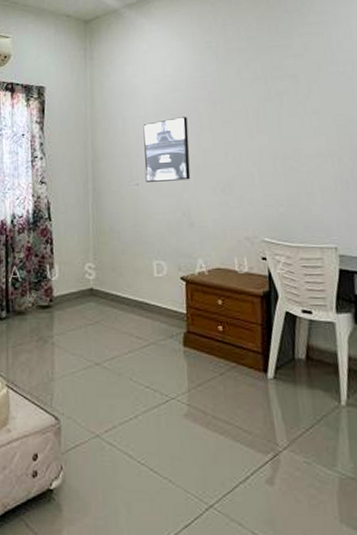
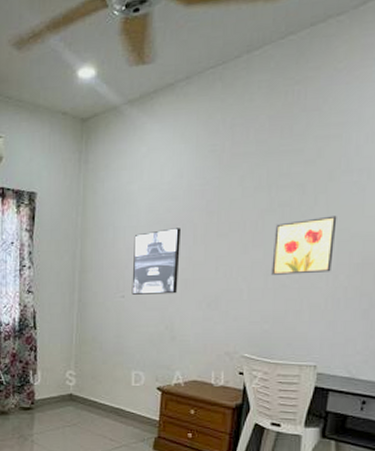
wall art: none [275,102,335,159] -> present [271,215,337,275]

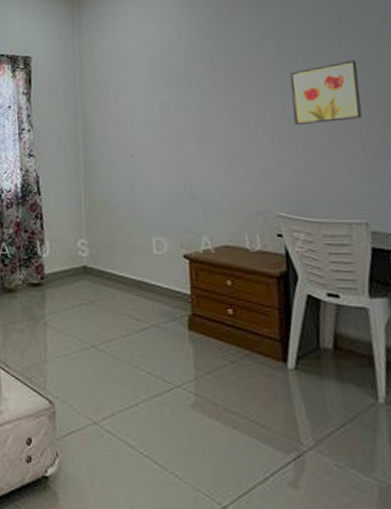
wall art: present [132,228,181,295] -> none [137,82,192,153]

